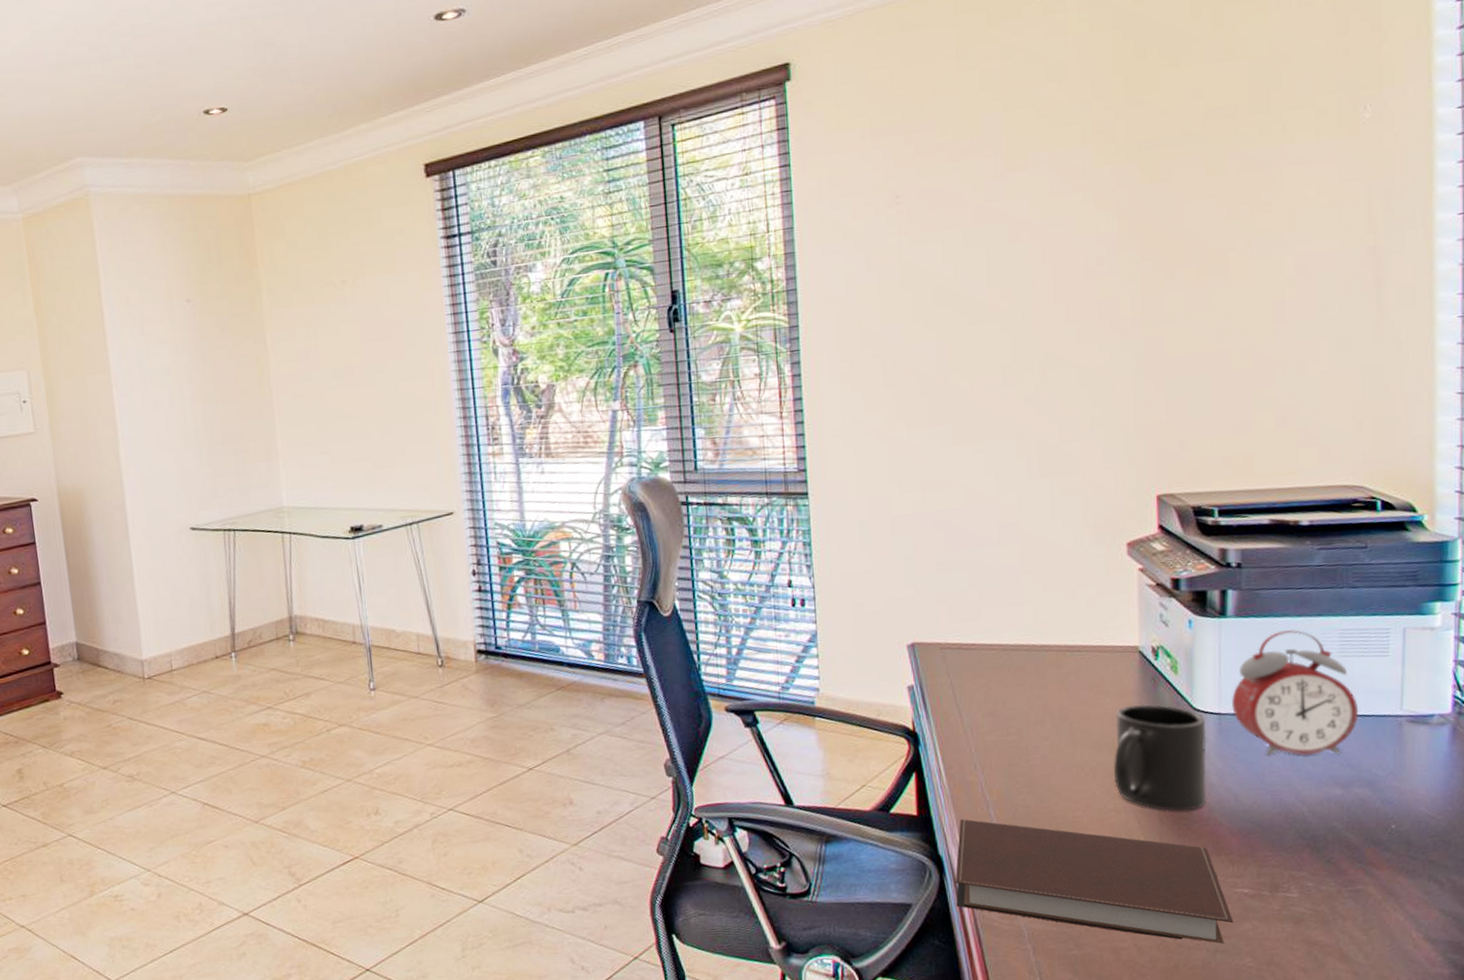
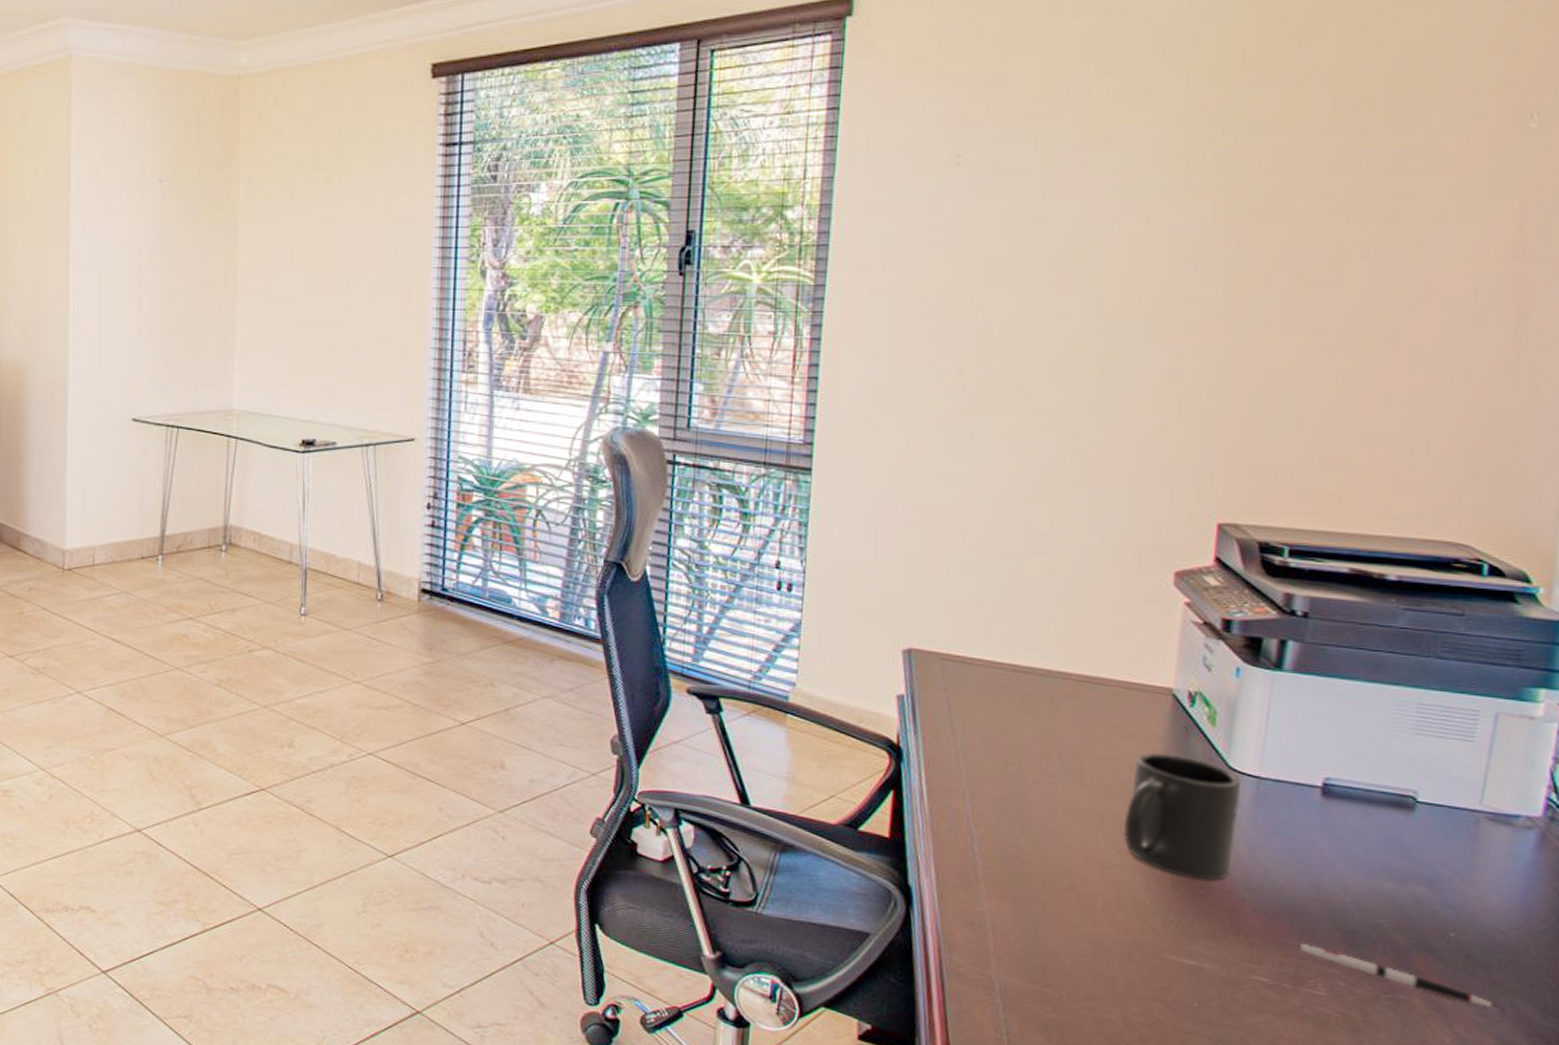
notebook: present [955,819,1234,944] -> none [920,850,1244,1034]
alarm clock: present [1232,630,1359,755] -> none [1275,695,1429,844]
pen: none [1270,853,1438,885] -> present [1298,943,1499,1007]

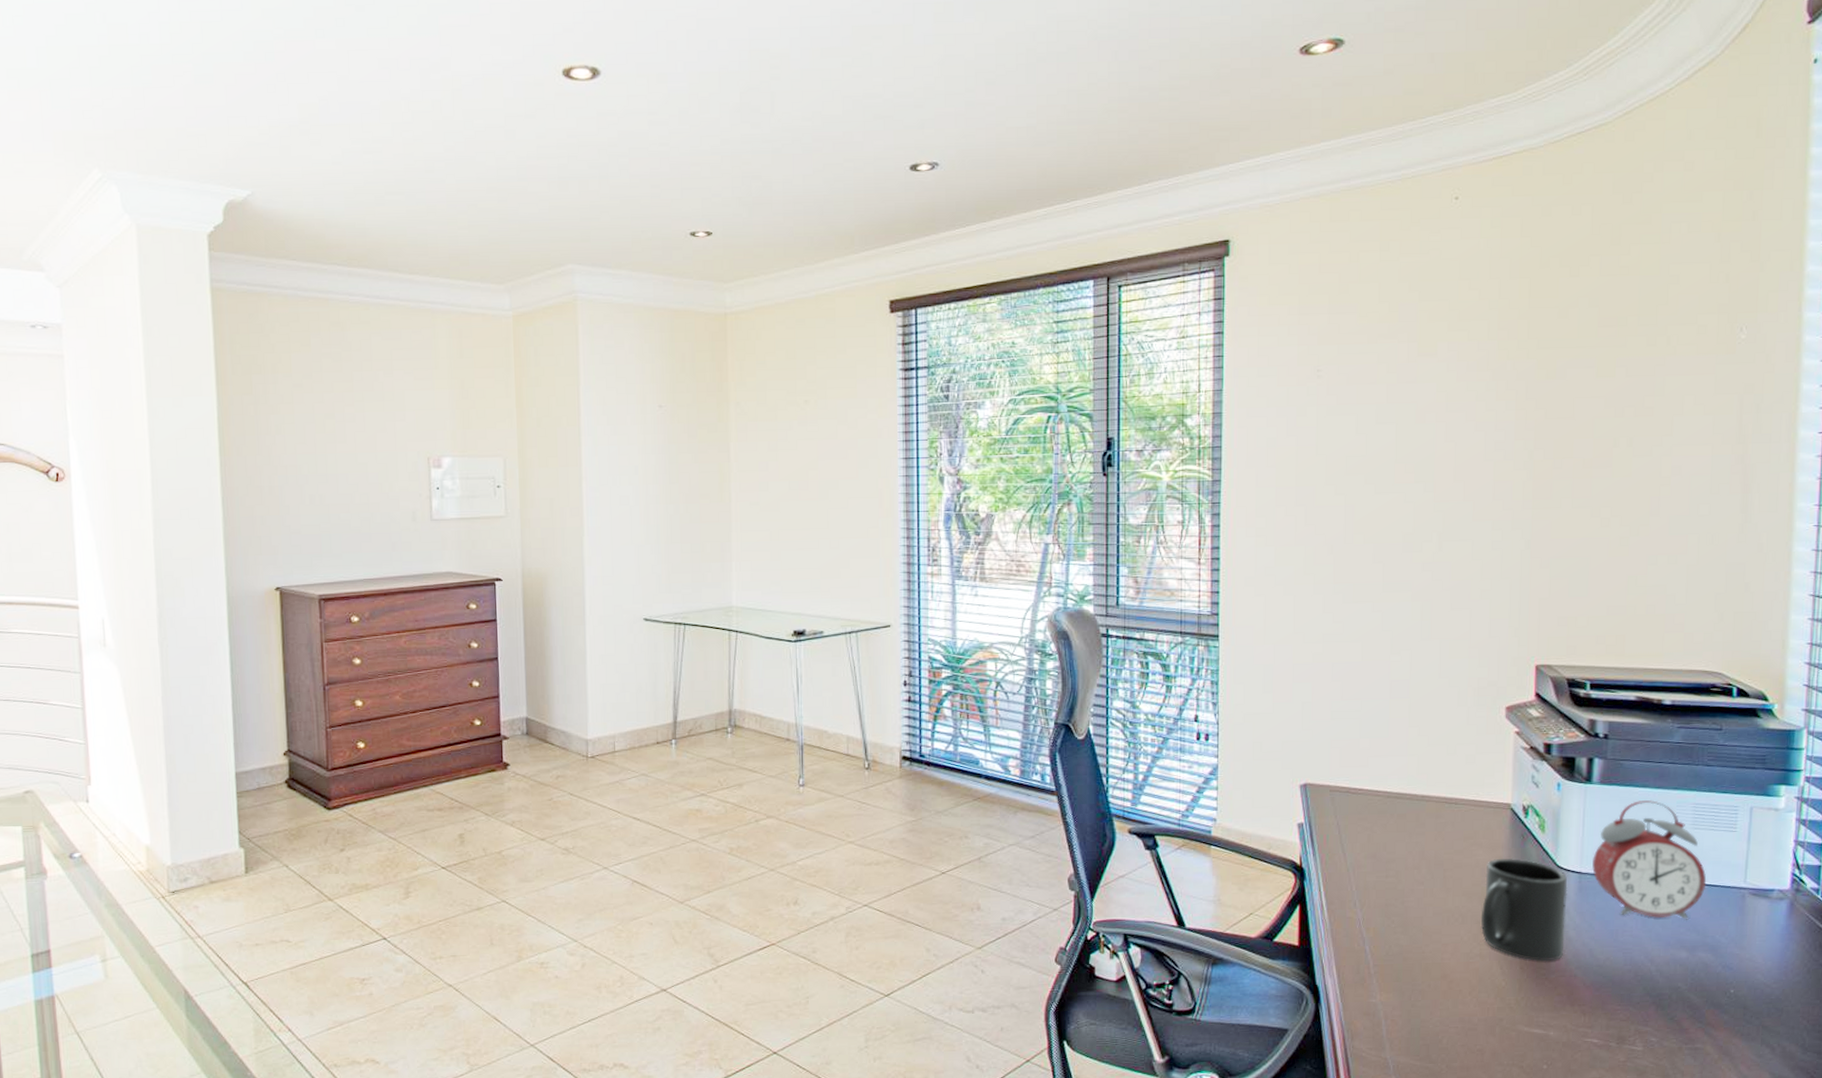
alarm clock: none [1275,695,1429,844] -> present [1592,800,1707,920]
pen: present [1298,943,1499,1007] -> none [1619,1008,1770,1048]

